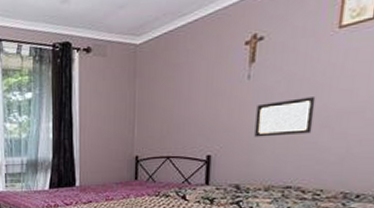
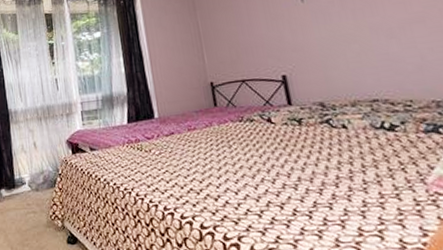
wall art: present [254,97,316,137] -> none [317,12,380,54]

